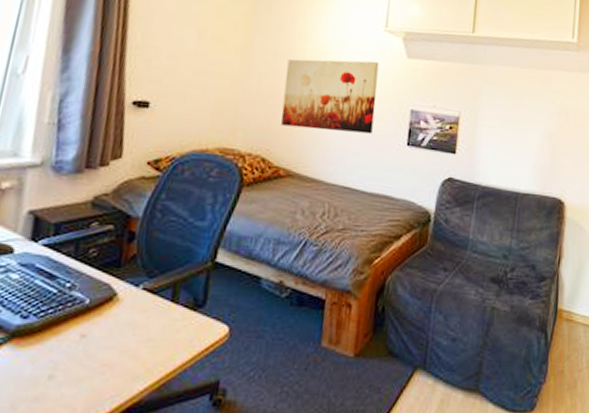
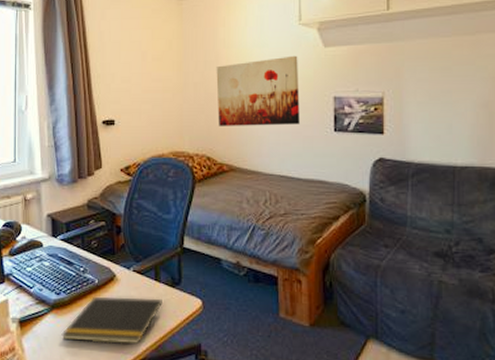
notepad: none [18,321,177,384] -> present [61,296,162,344]

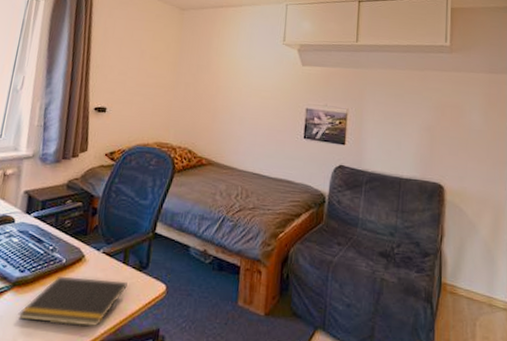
wall art: present [216,55,300,126] -> none [203,69,279,129]

